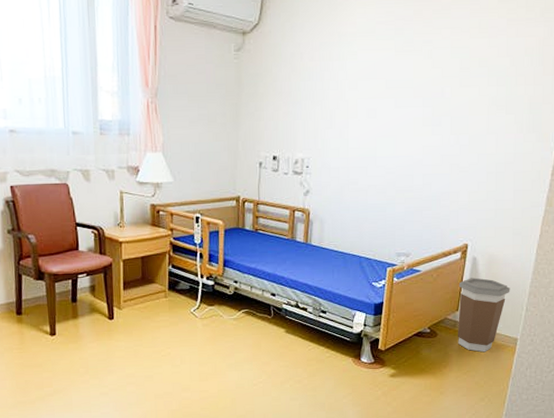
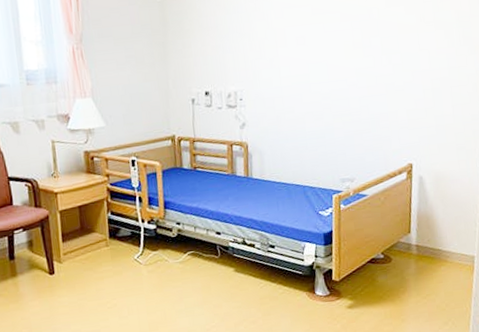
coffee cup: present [458,278,510,353] -> none [407,197,461,274]

